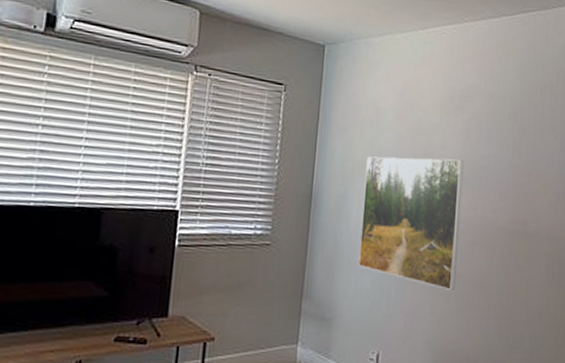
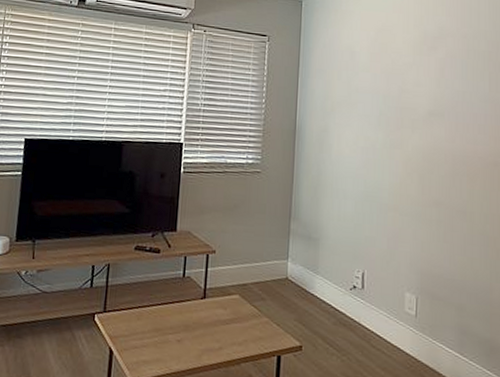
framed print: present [358,156,464,290] -> none [341,94,439,217]

